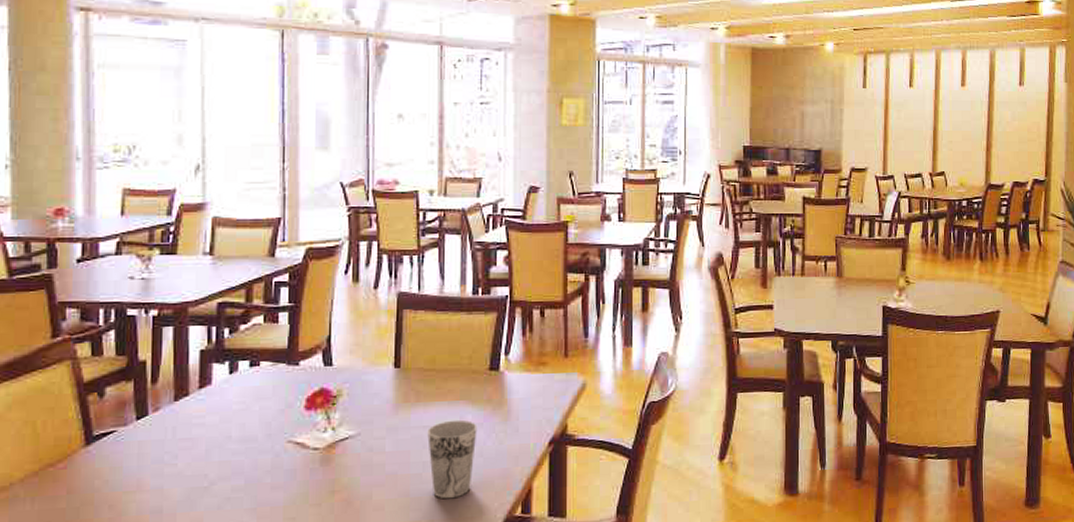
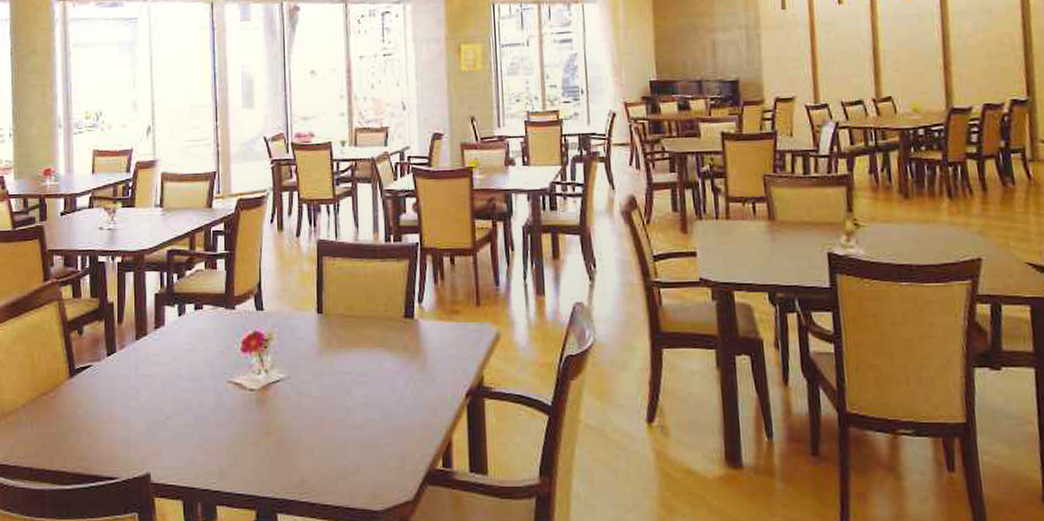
cup: present [427,419,477,499] -> none [350,367,396,447]

